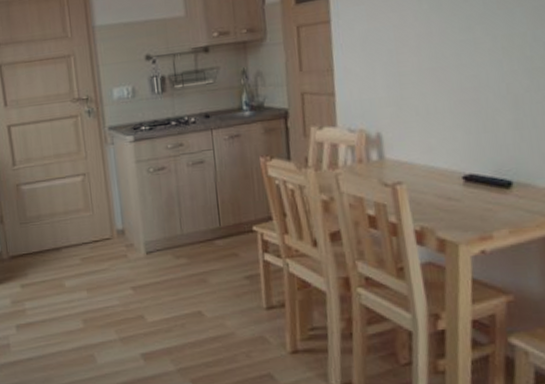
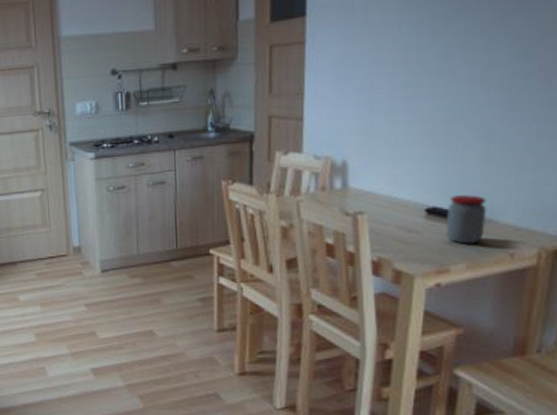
jar: none [484,160,523,210] -> present [445,195,487,244]

